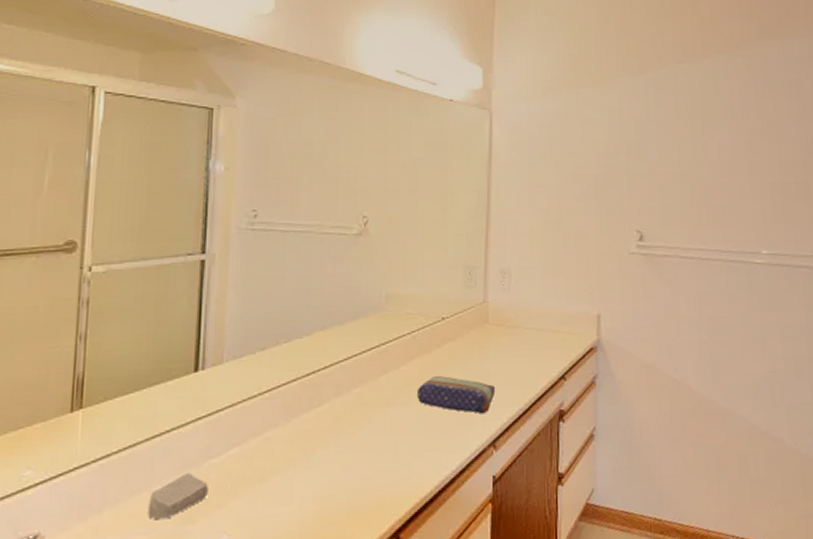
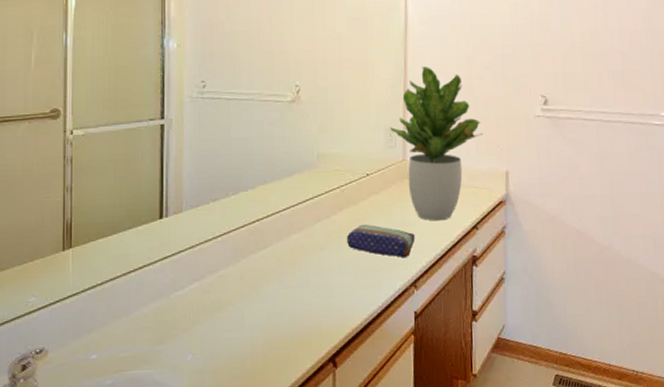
soap bar: present [148,472,208,520] -> none [128,301,175,340]
potted plant: none [469,197,573,371] -> present [389,67,483,221]

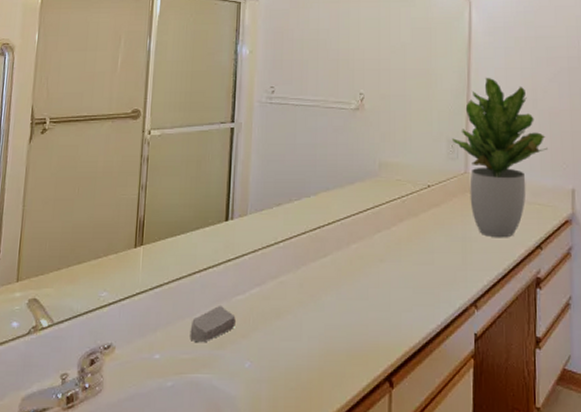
soap bar: none [128,301,175,340] -> present [190,305,236,343]
pencil case: present [346,224,415,258] -> none [405,237,477,276]

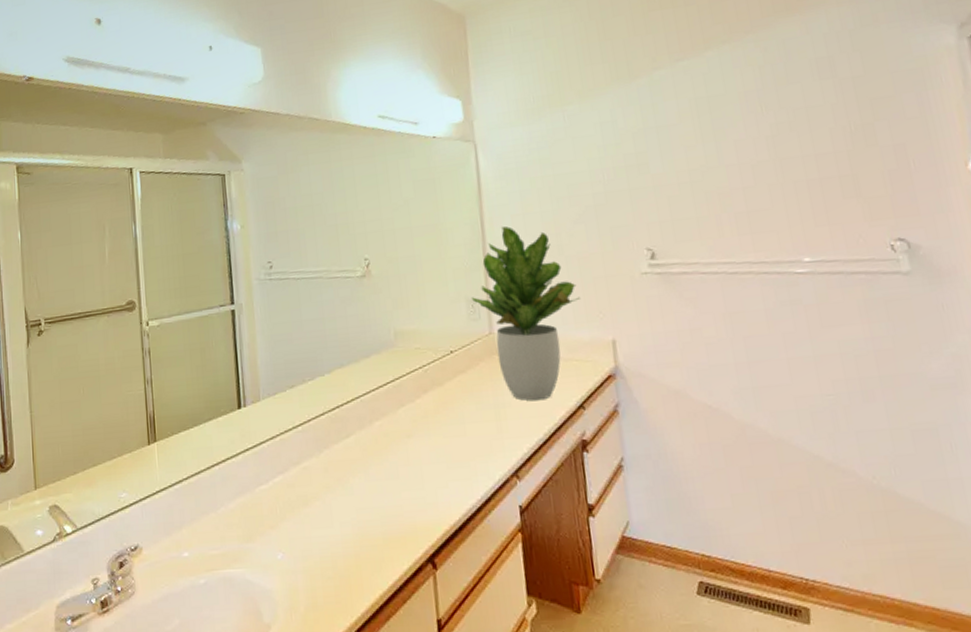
soap bar: present [190,305,236,343] -> none [216,496,262,537]

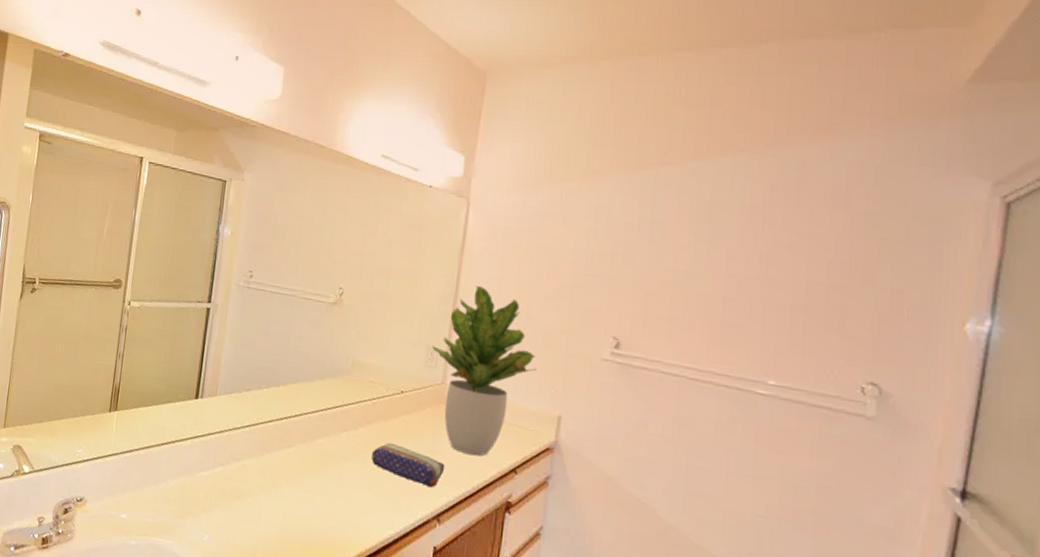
pencil case: none [434,407,513,445] -> present [371,442,445,488]

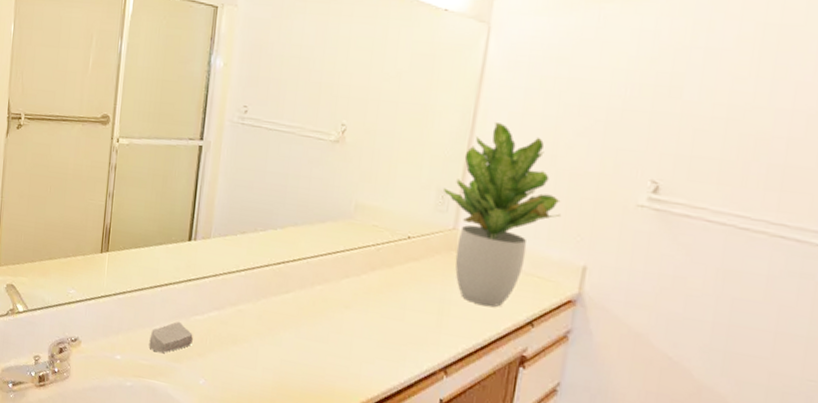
soap bar: none [154,477,198,511] -> present [149,321,193,354]
pencil case: present [371,442,445,488] -> none [374,290,455,339]

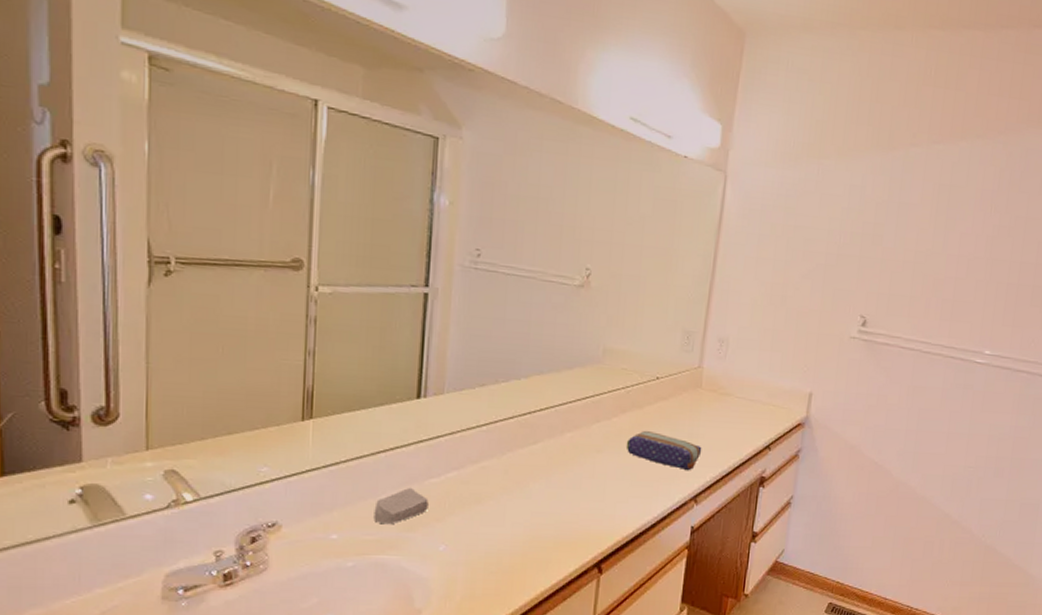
pencil case: none [374,290,455,339] -> present [626,430,702,471]
potted plant: present [442,123,561,308] -> none [688,266,791,437]

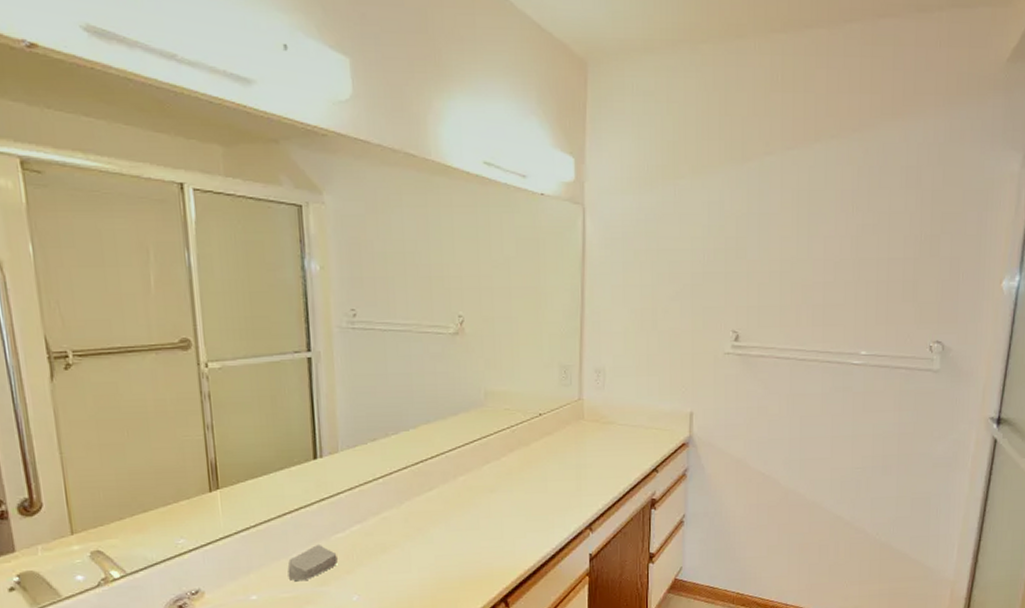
pencil case: present [626,430,702,471] -> none [517,466,591,501]

